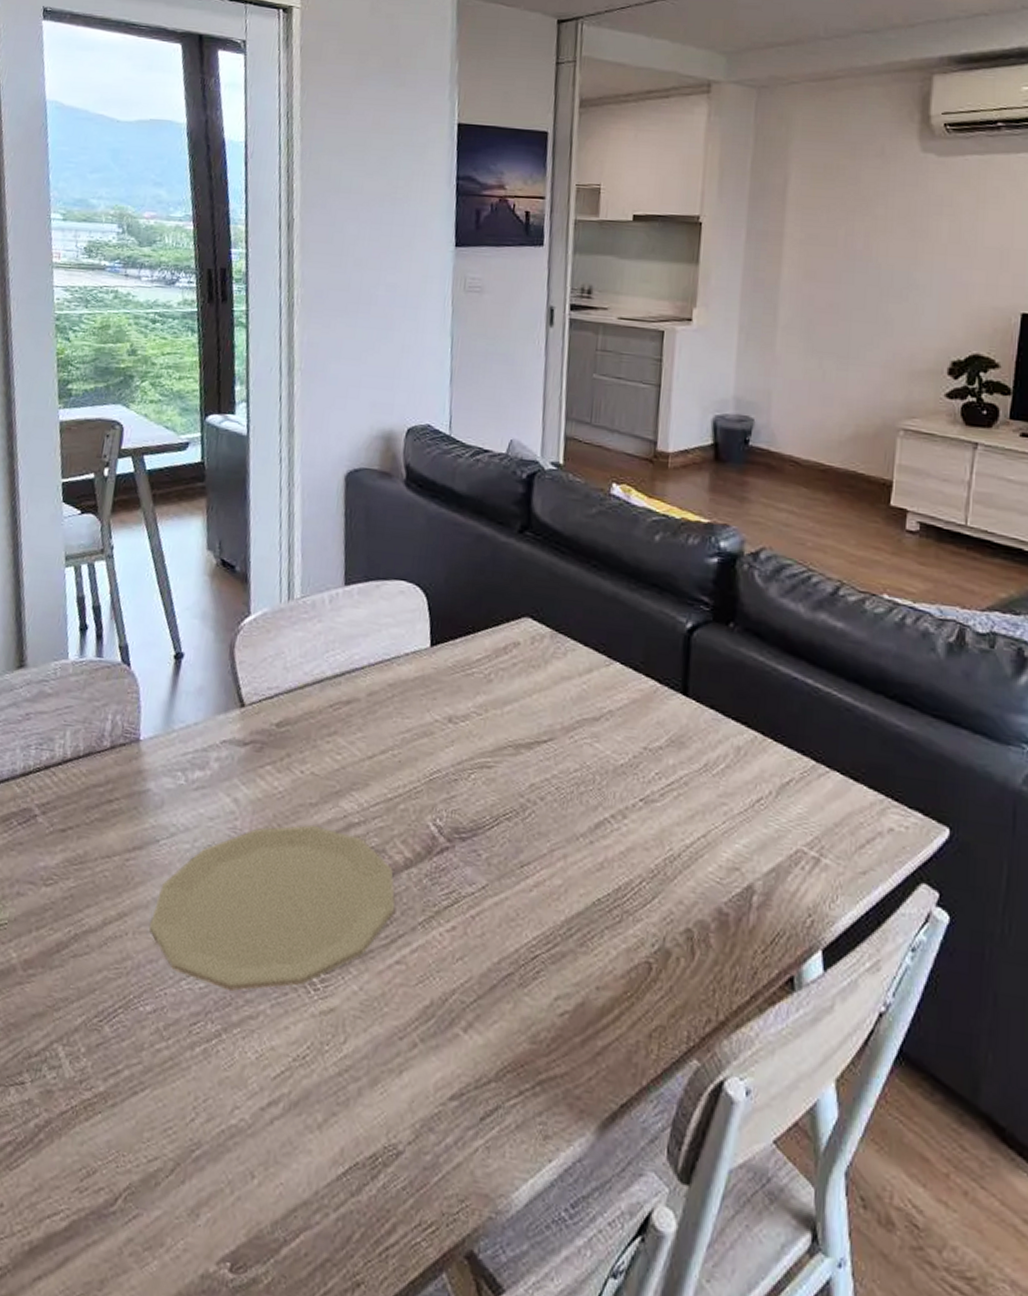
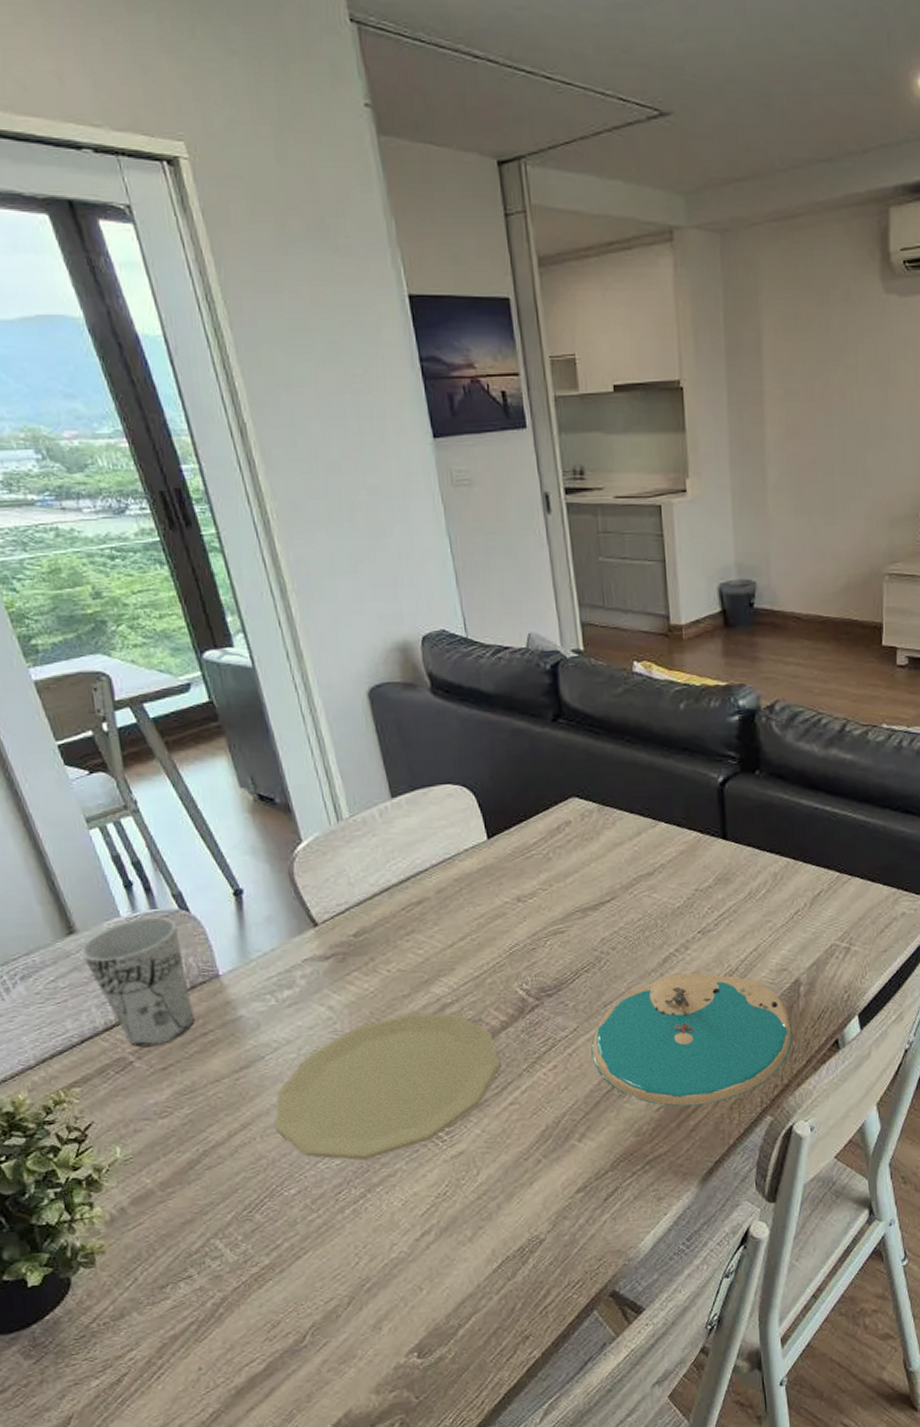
cup: none [23,664,115,804] -> present [81,916,195,1048]
plate: none [496,845,737,1024] -> present [591,973,792,1107]

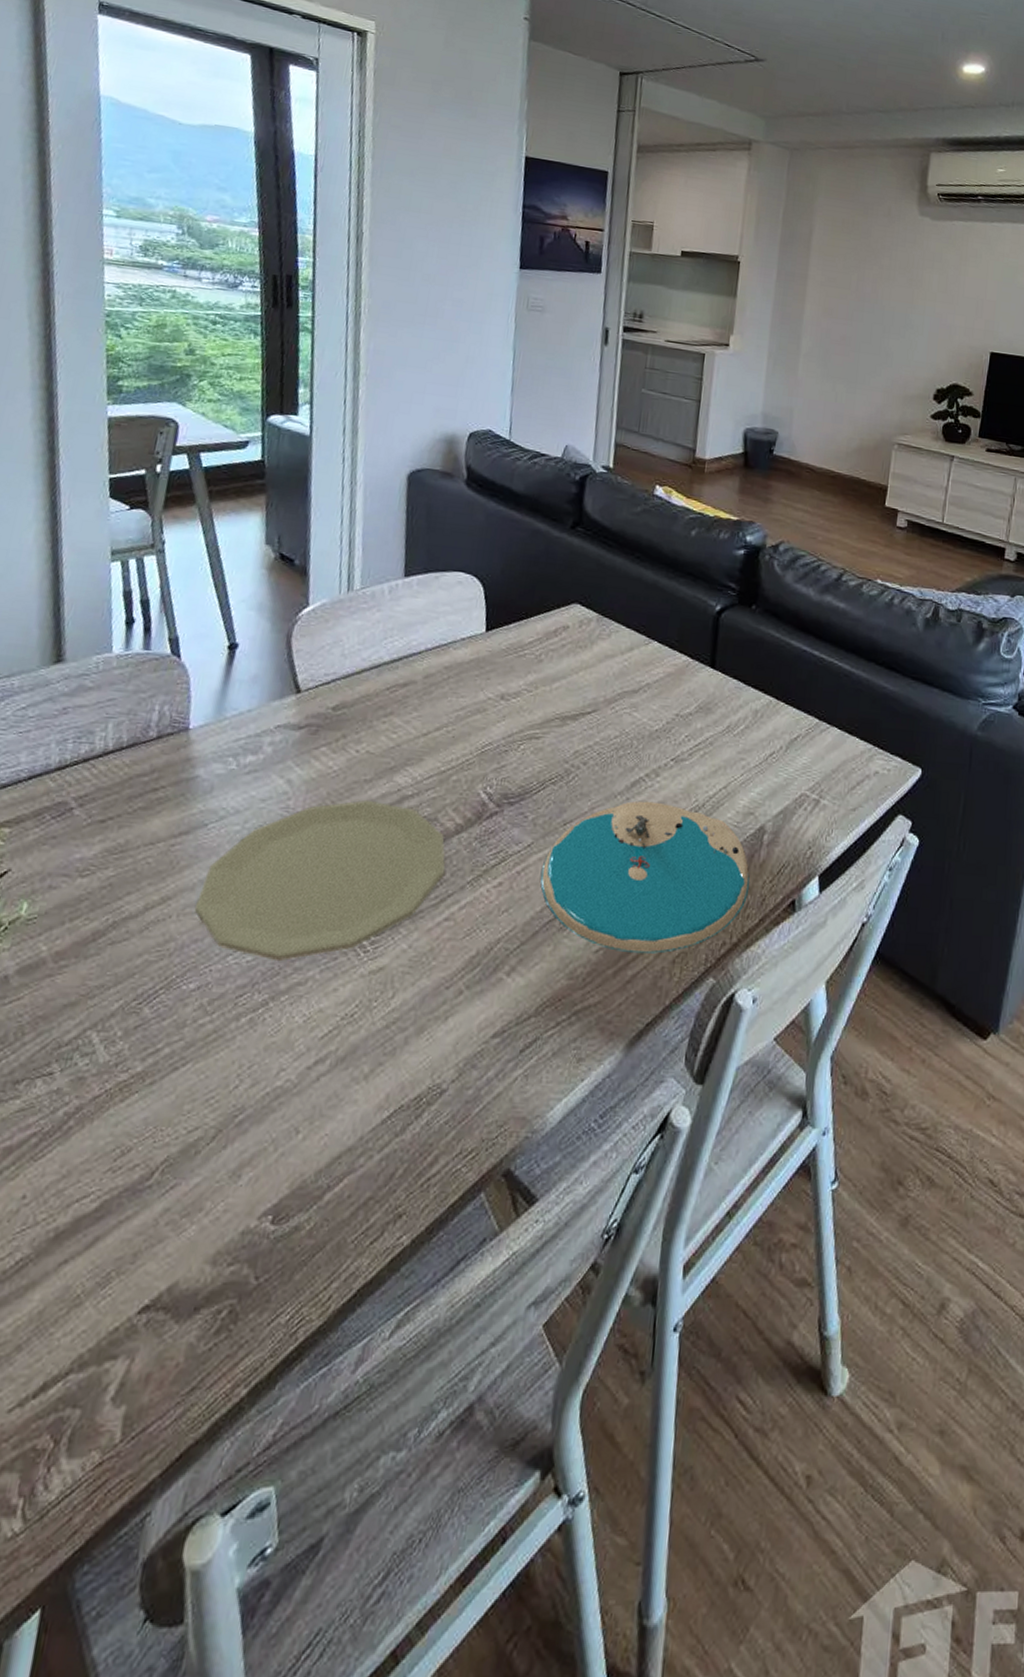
cup: present [81,916,195,1048] -> none [60,657,164,795]

